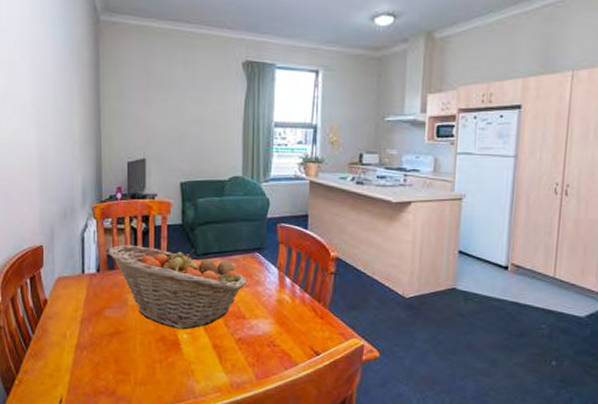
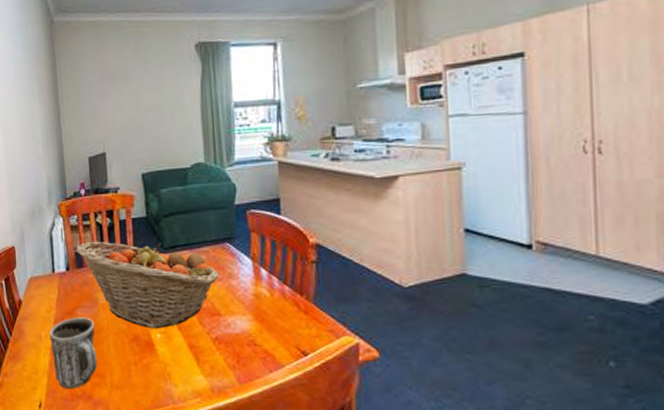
mug: none [75,317,123,386] -> present [49,317,98,389]

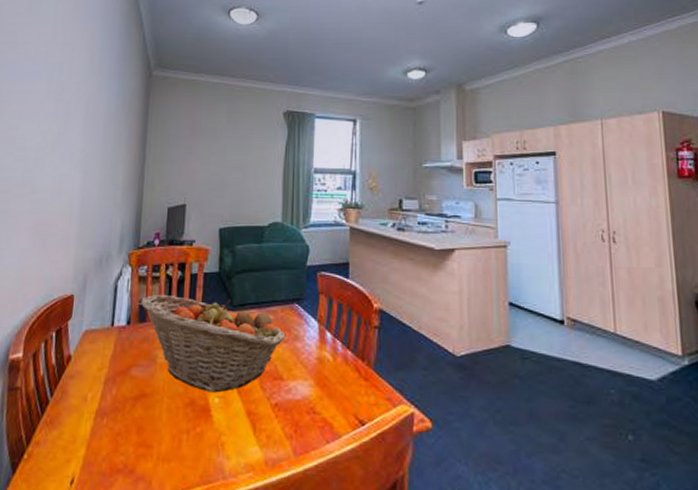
mug: present [49,317,98,389] -> none [95,377,149,462]

